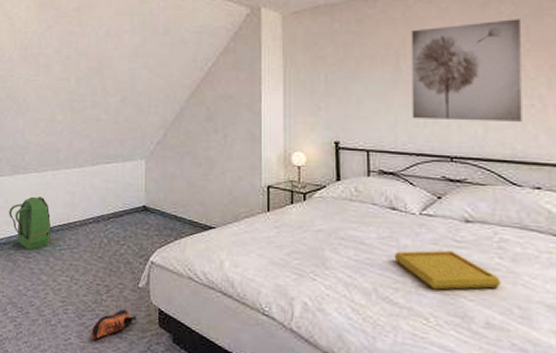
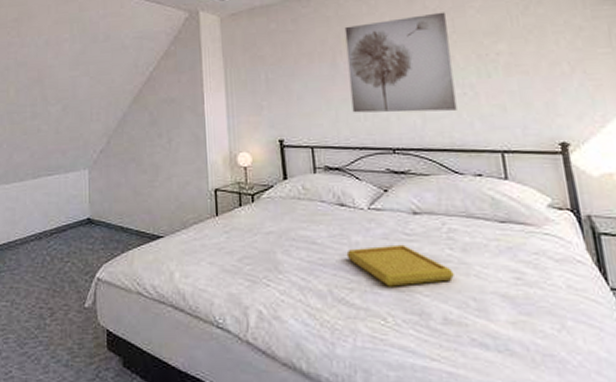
shoe: present [91,309,137,340] -> none [34,333,83,371]

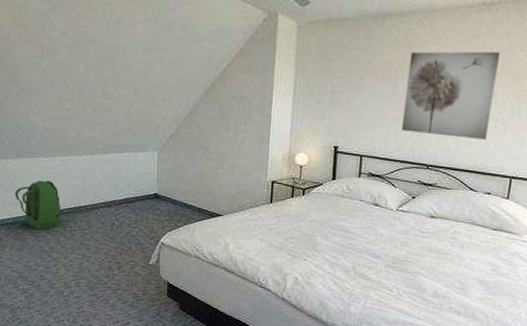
serving tray: present [346,244,454,287] -> none [372,238,450,269]

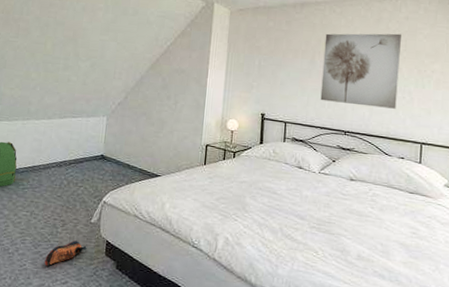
shoe: none [103,282,147,308] -> present [44,240,87,267]

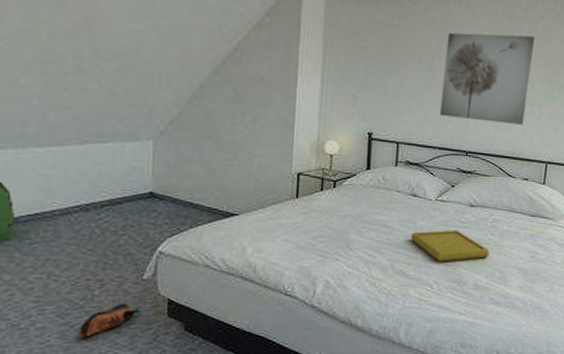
serving tray: none [297,200,371,230] -> present [410,230,490,262]

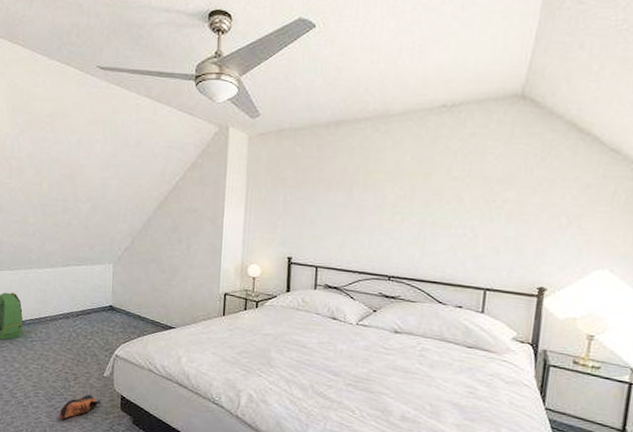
serving tray: present [410,230,490,262] -> none [330,355,418,389]
wall art: present [439,32,535,125] -> none [359,154,465,249]

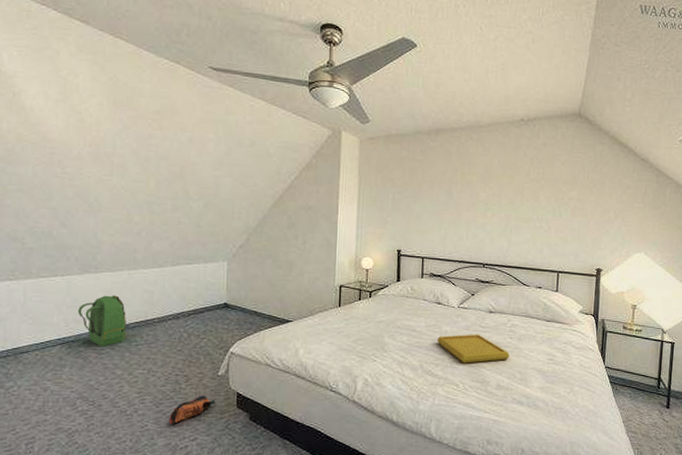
serving tray: none [330,355,418,389] -> present [437,334,510,363]

